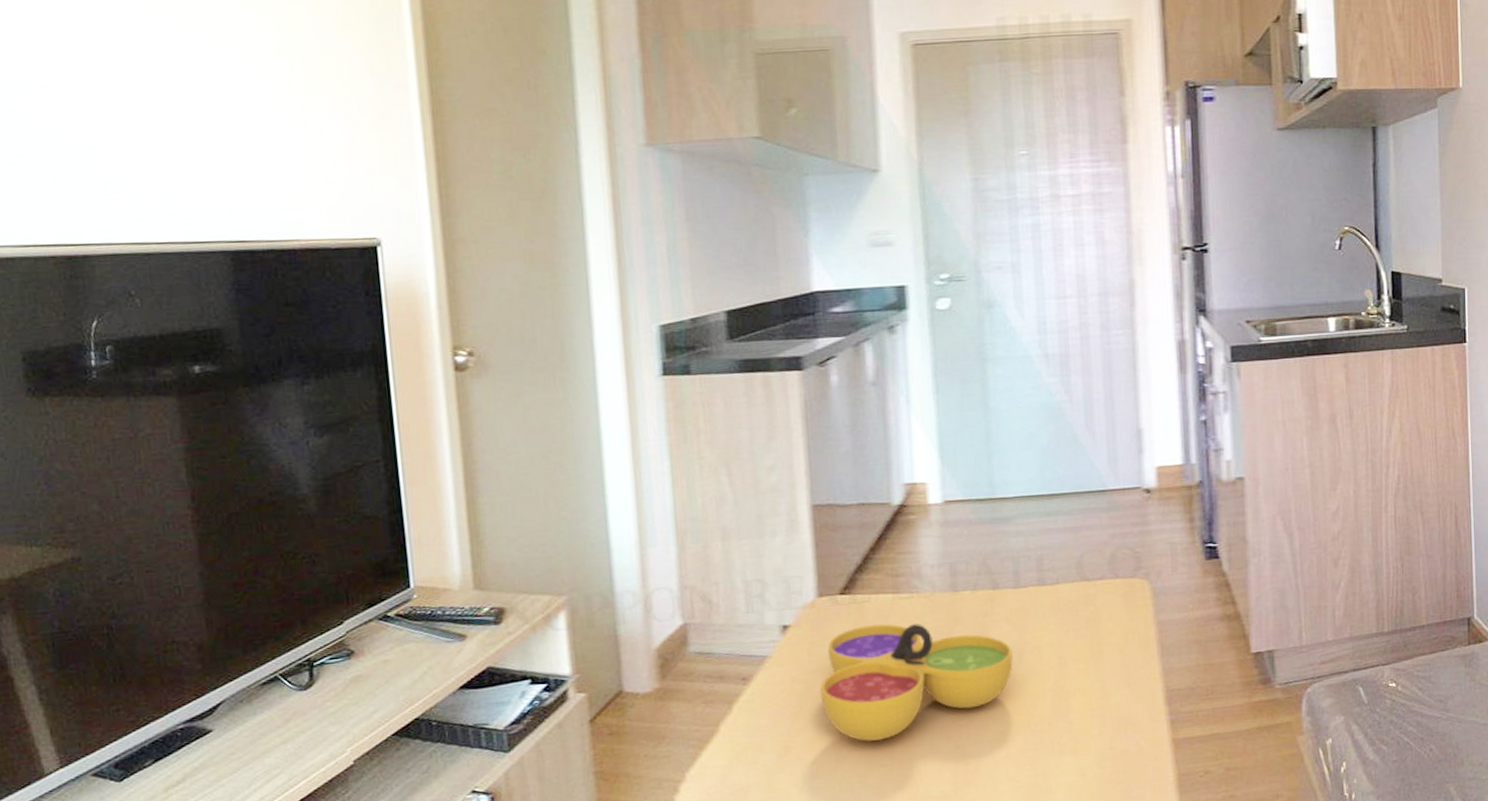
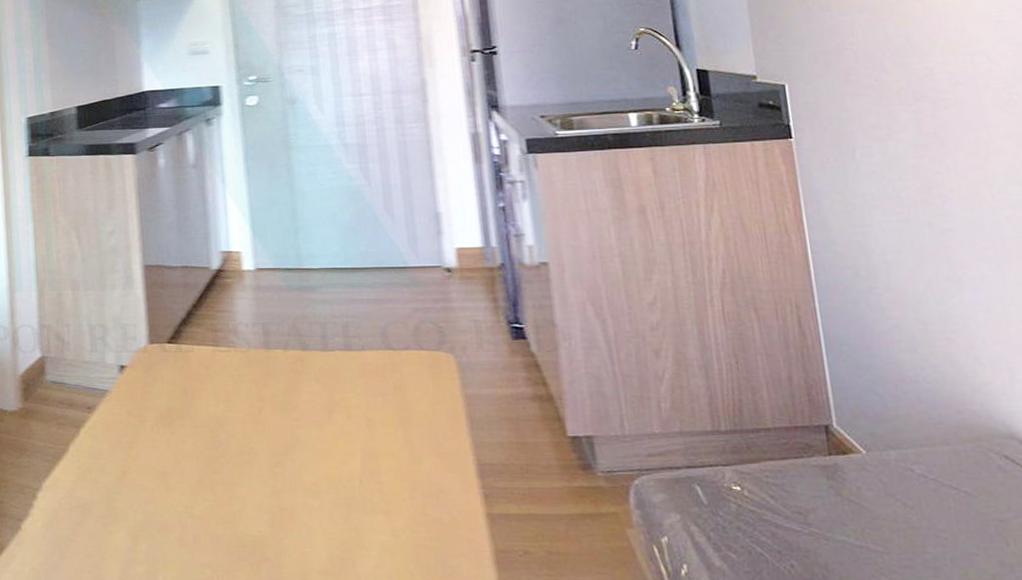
decorative bowl: present [820,623,1013,742] -> none [152,372,324,476]

